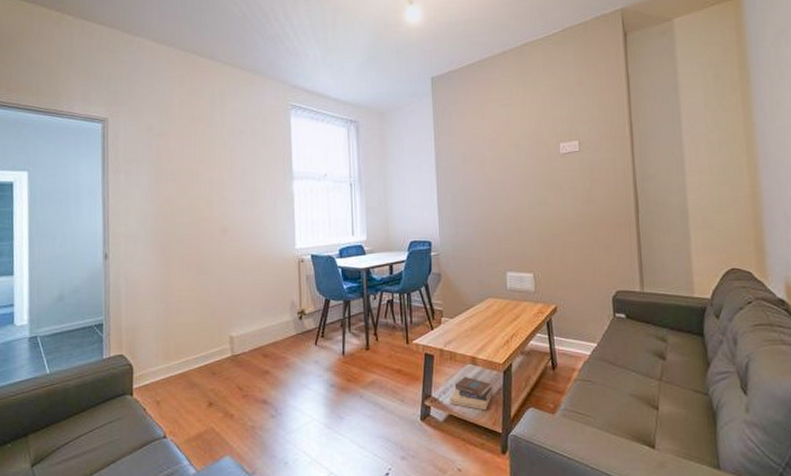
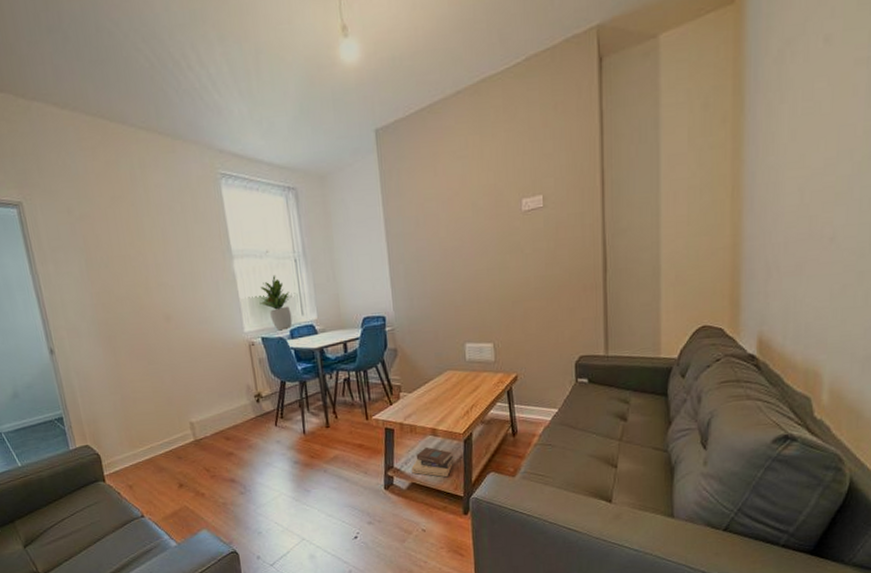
potted plant: none [313,196,345,249] -> present [259,274,293,331]

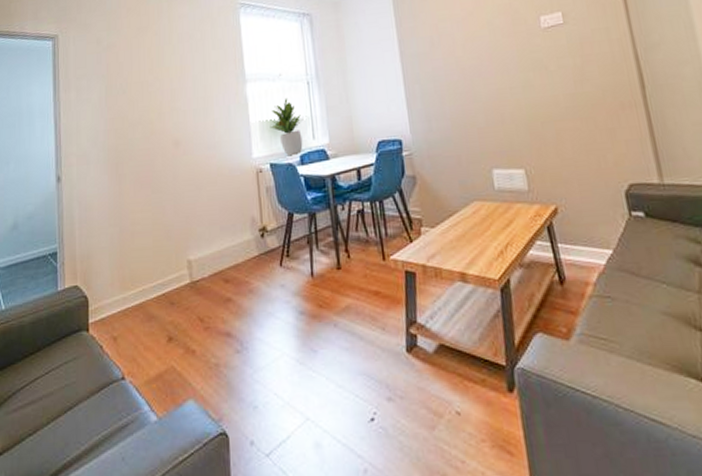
books: present [411,446,454,478] -> none [438,296,490,339]

